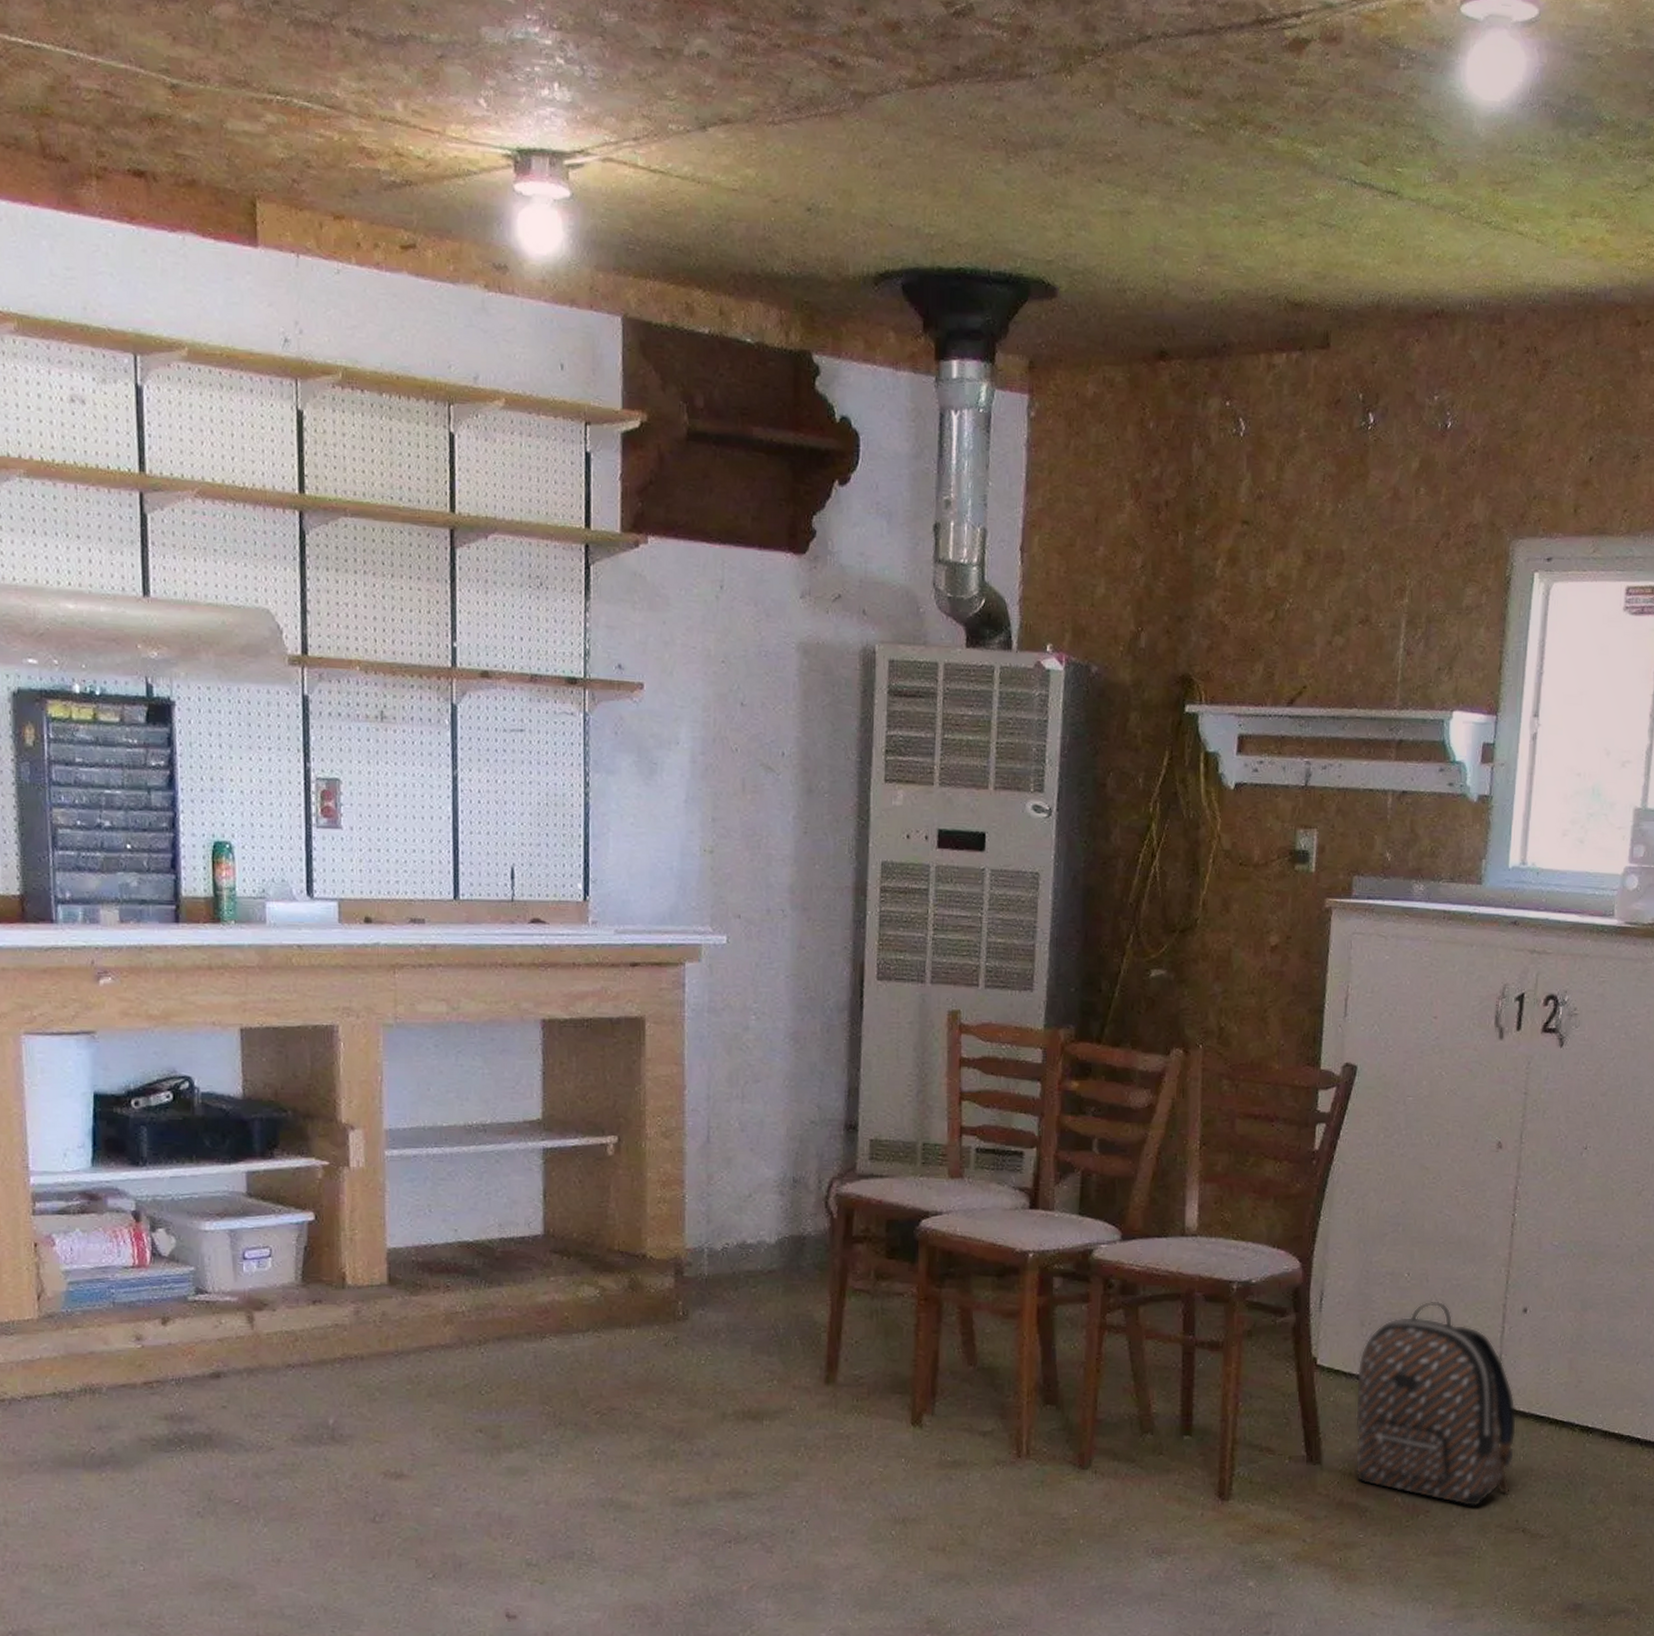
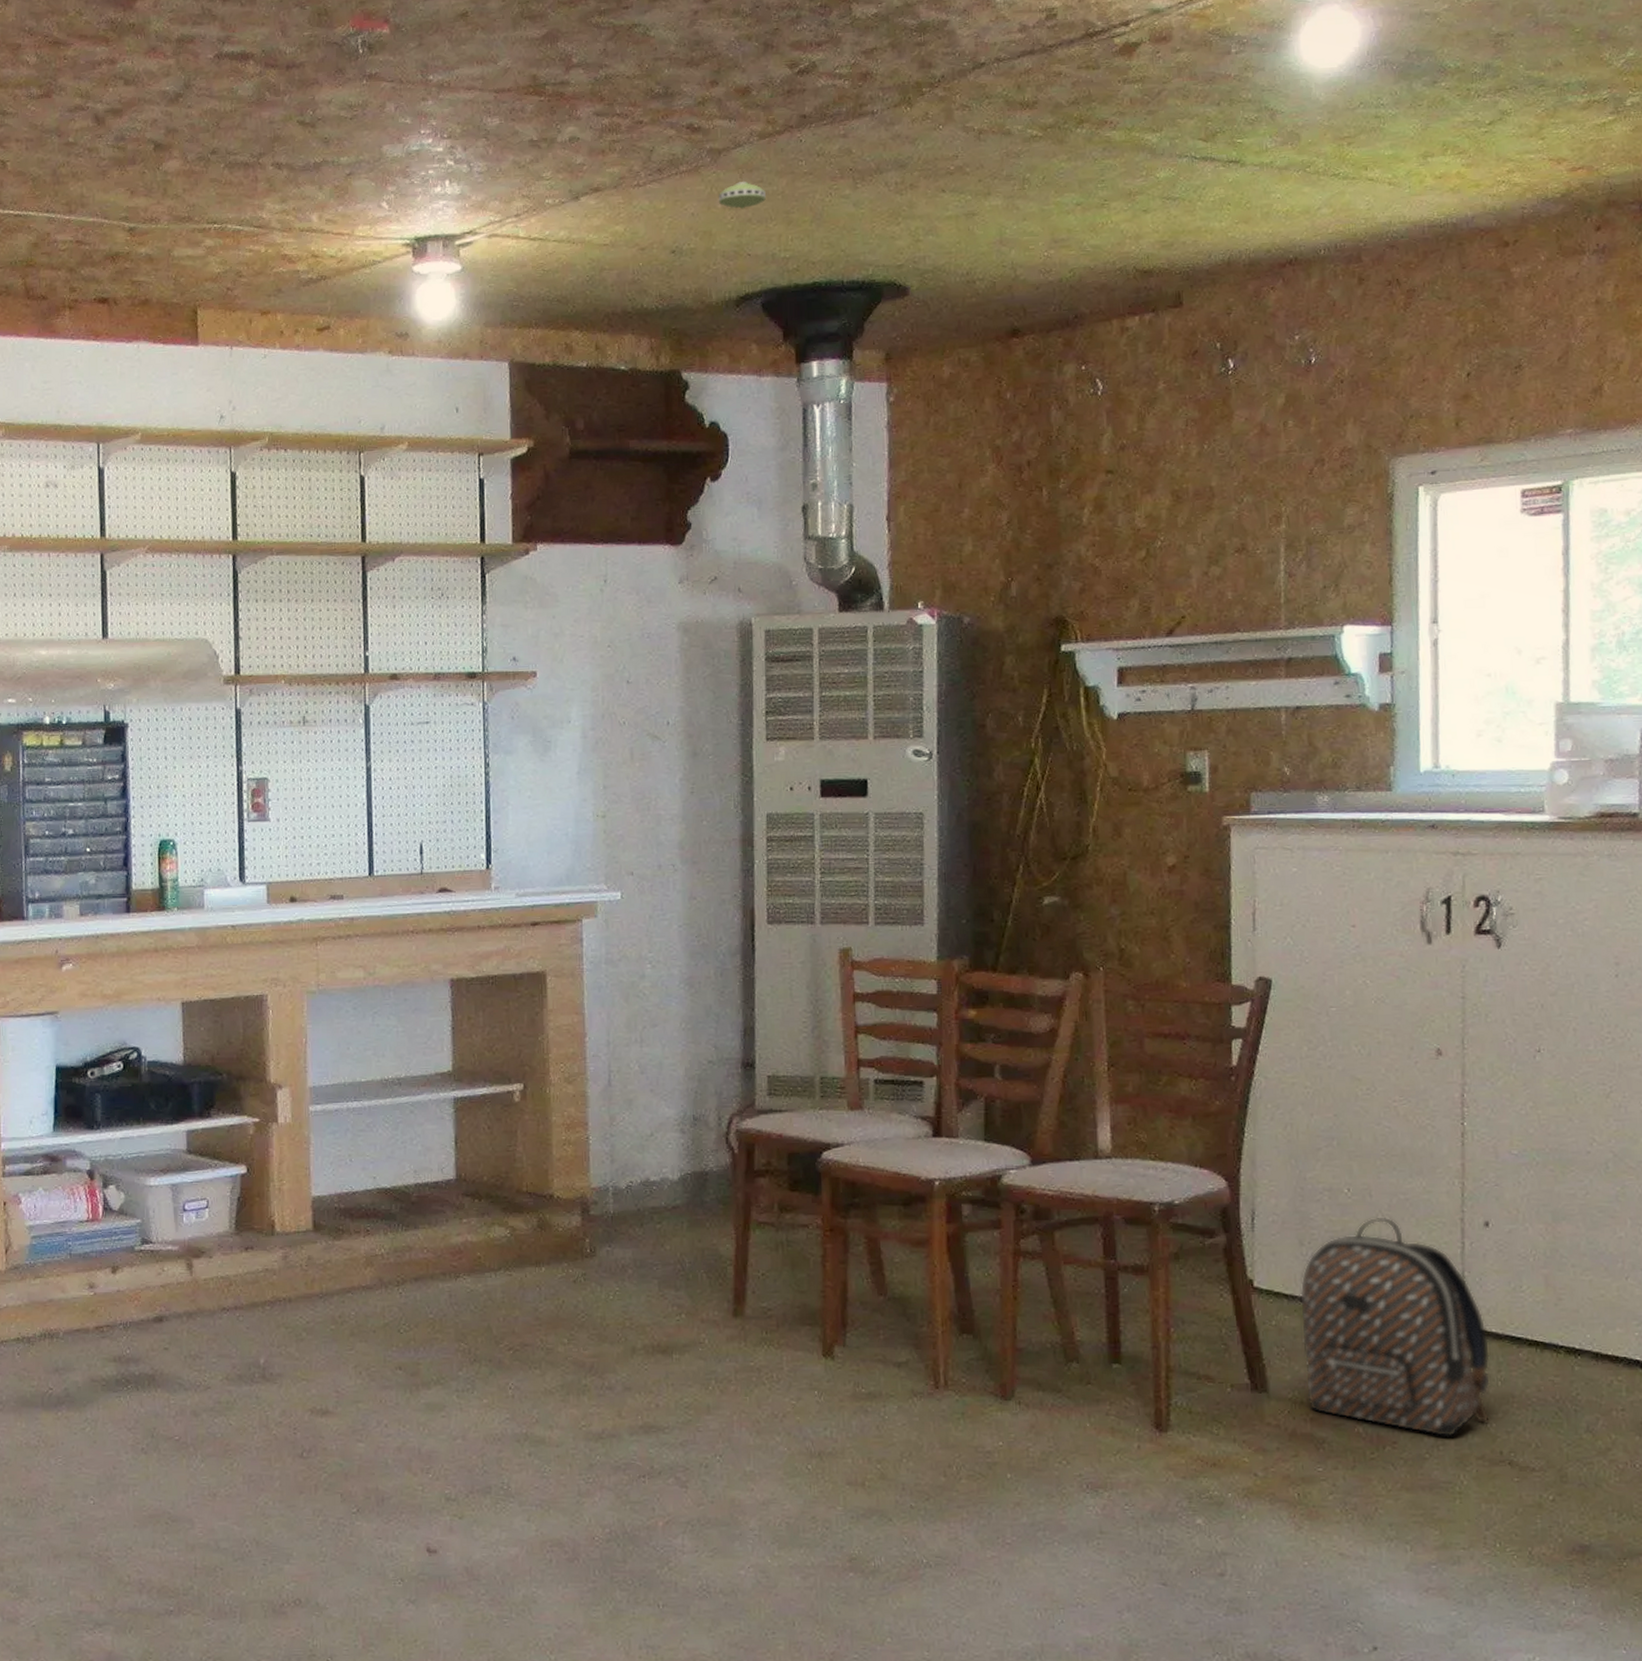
smoke detector: none [860,136,912,170] -> present [718,181,766,210]

